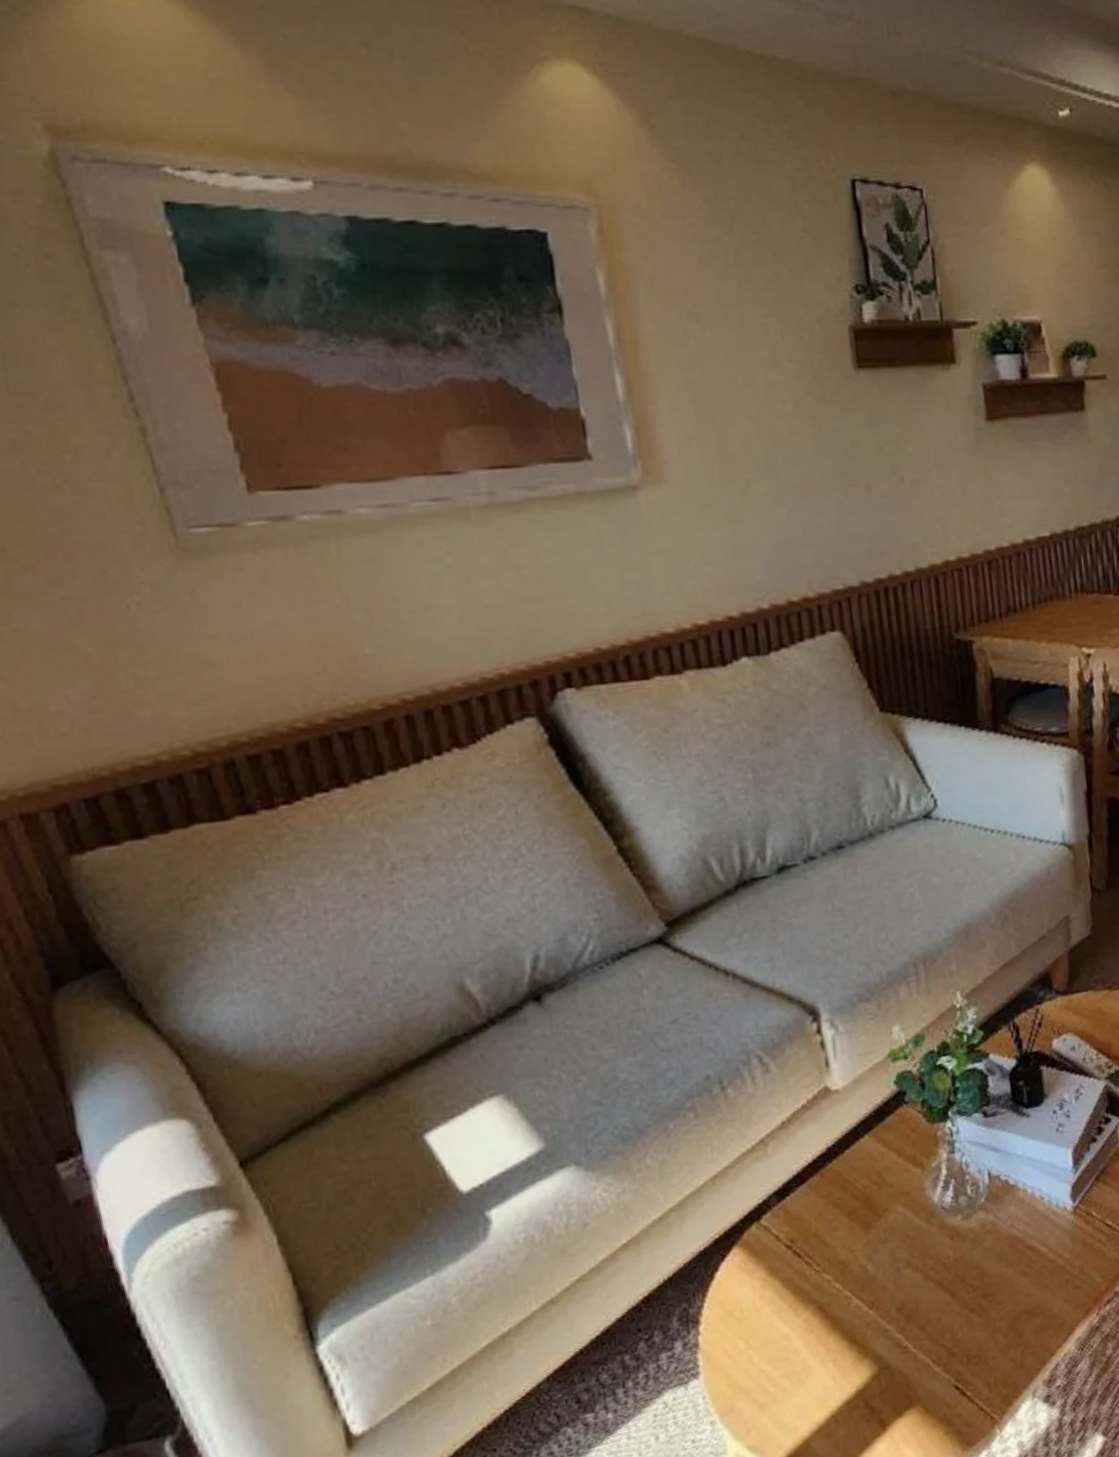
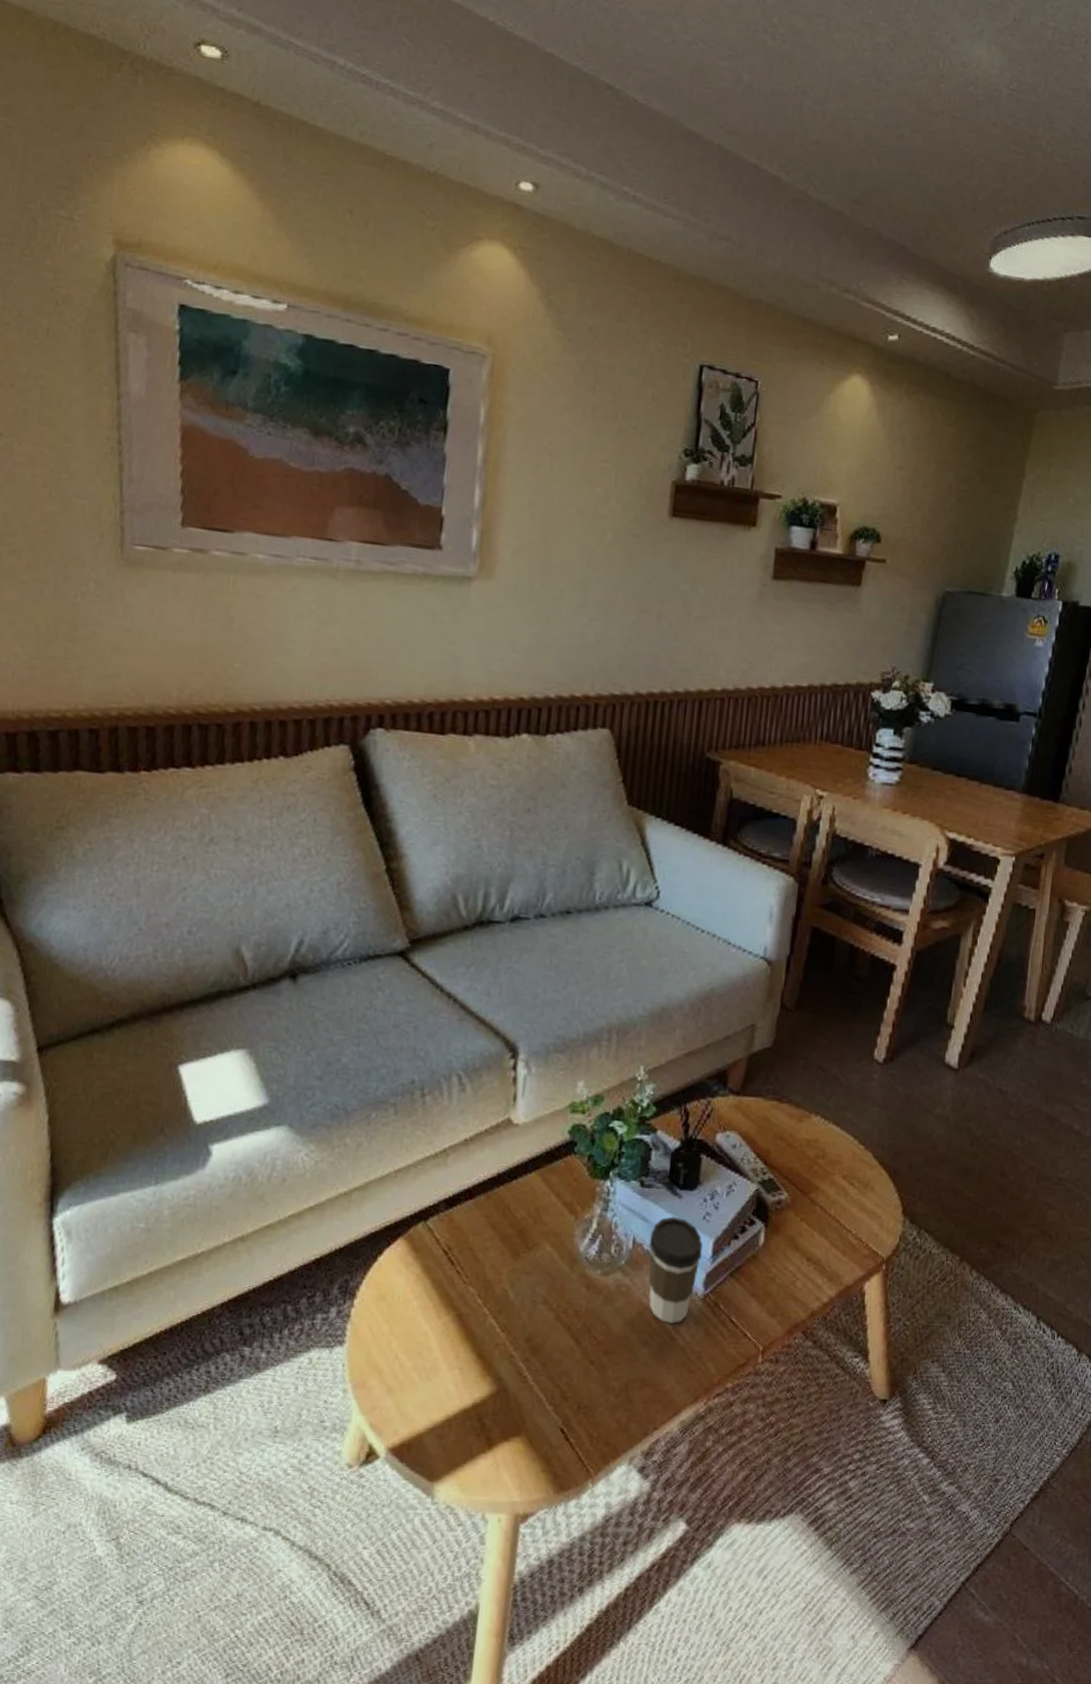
coffee cup: none [1004,1137,1063,1247] -> present [648,1216,704,1323]

